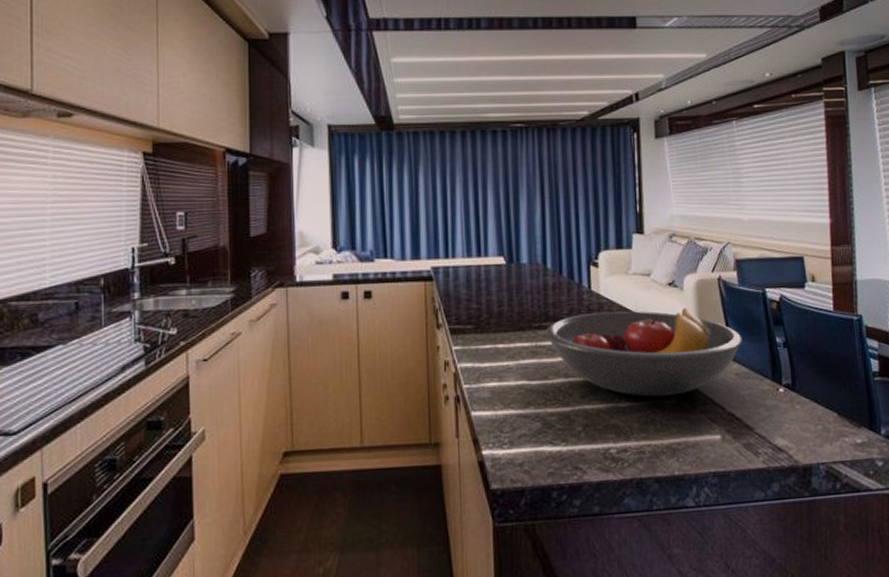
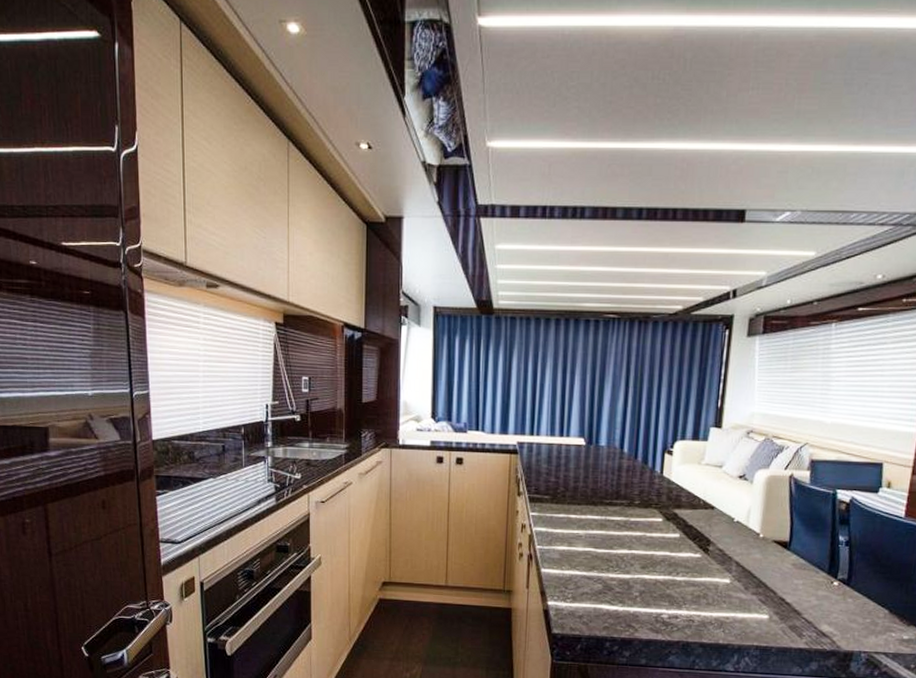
fruit bowl: present [545,307,743,397] -> none [615,495,805,576]

